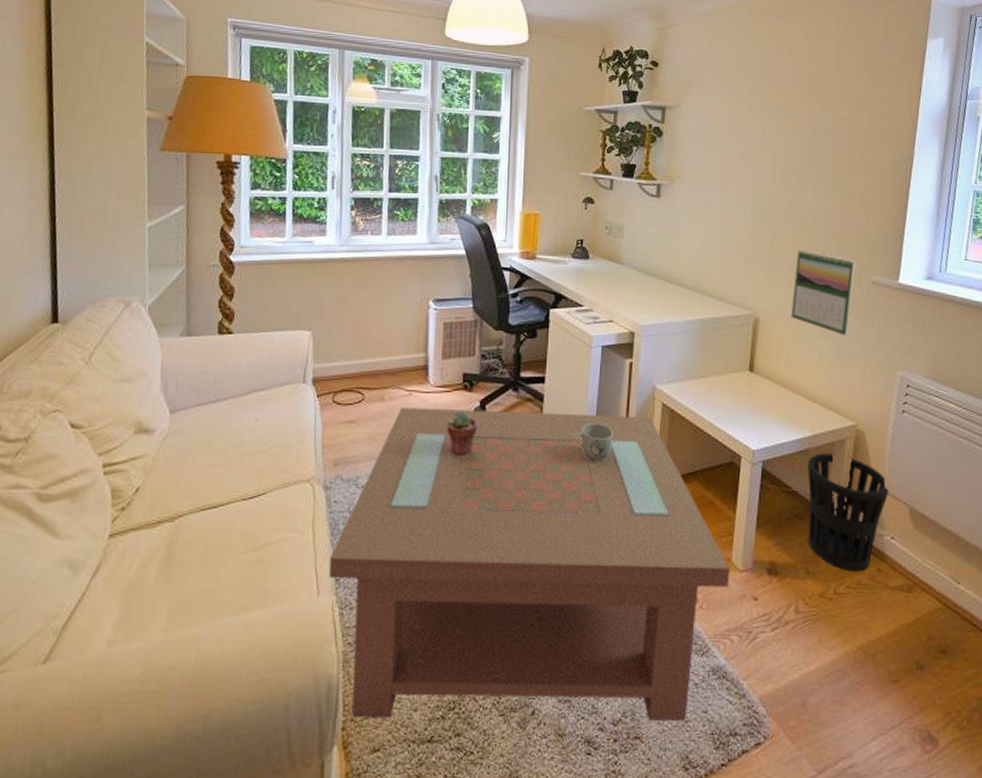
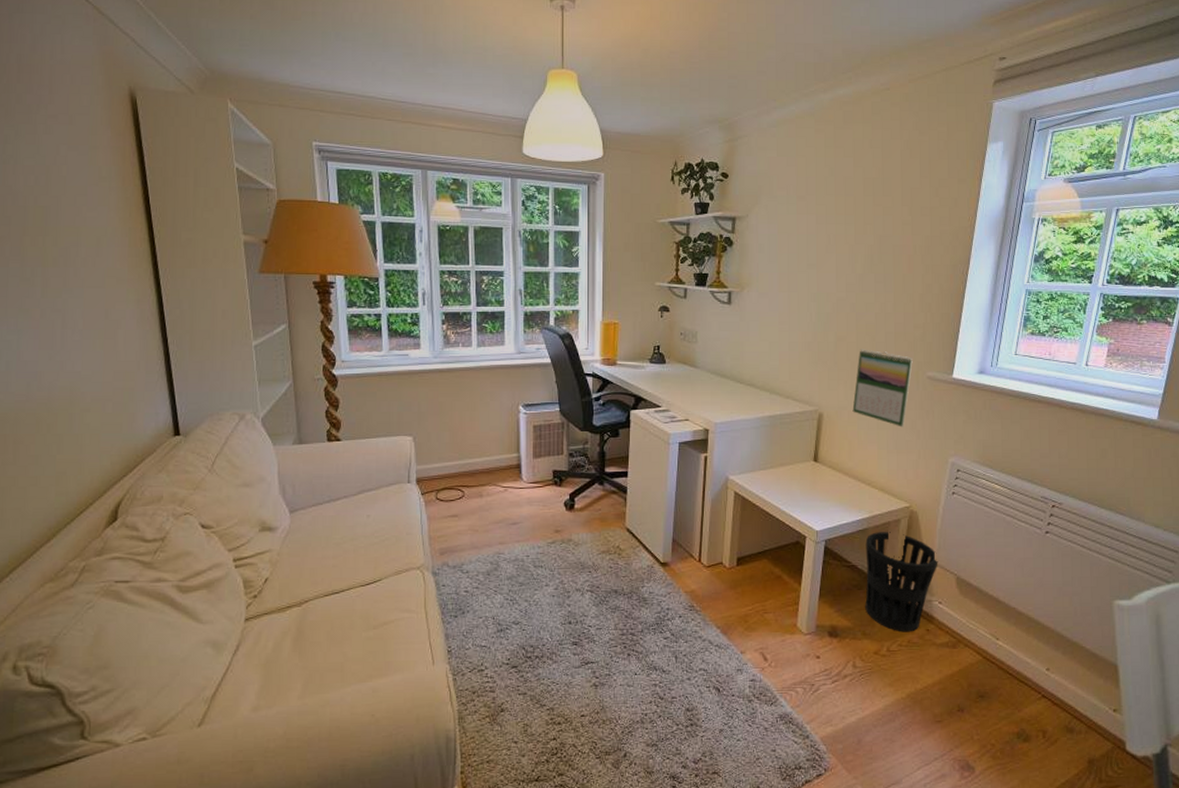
coffee table: present [328,407,730,720] -> none [441,502,796,763]
potted succulent: present [446,411,478,455] -> none [540,504,568,542]
mug: present [574,422,614,462] -> none [655,510,691,545]

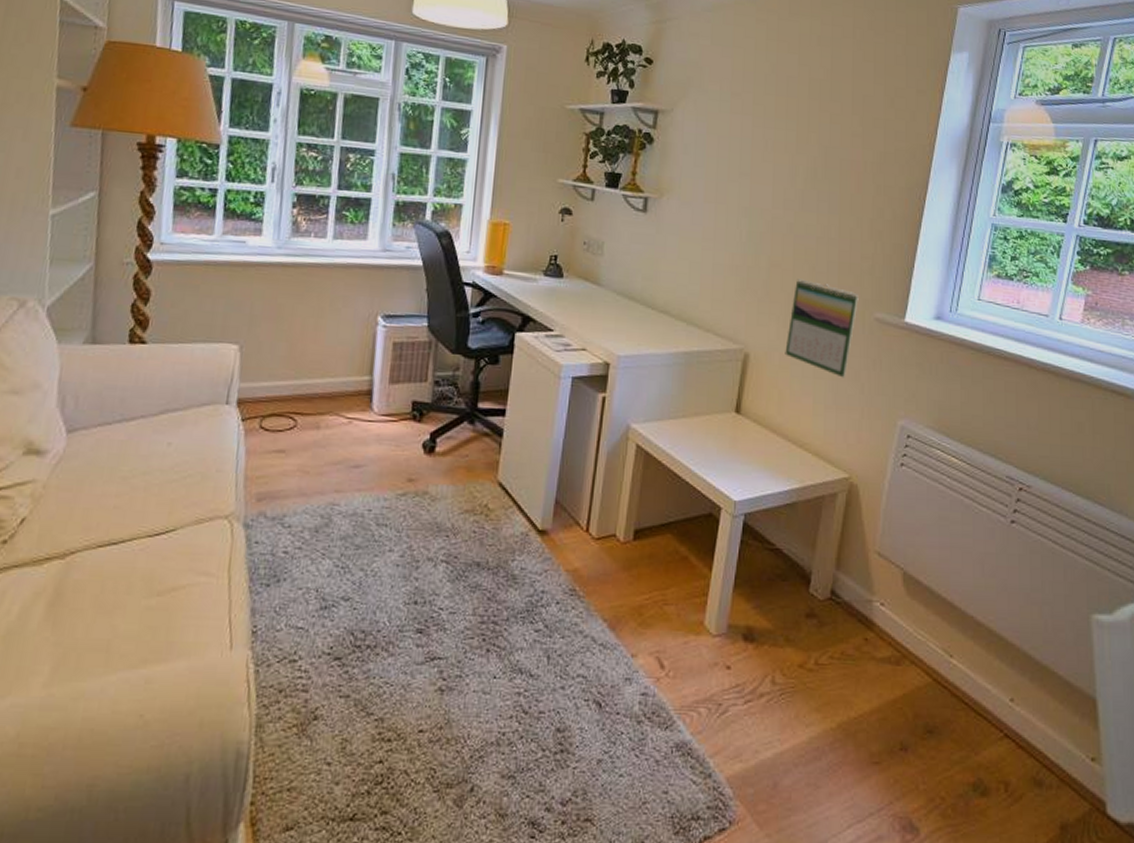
wastebasket: present [865,532,938,632] -> none [790,507,882,641]

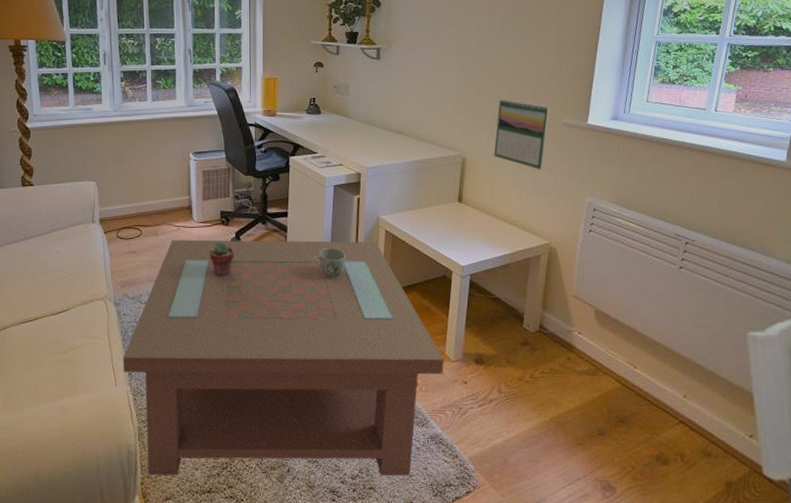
coffee table: none [244,437,702,802] -> present [122,239,444,475]
potted succulent: none [390,444,426,495] -> present [209,241,234,276]
mug: none [535,463,581,508] -> present [313,247,346,278]

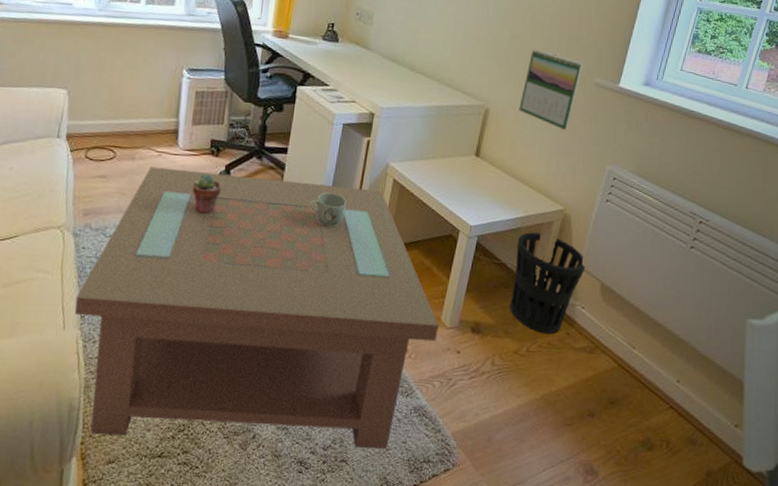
wastebasket: none [508,267,578,360] -> present [510,232,586,334]

